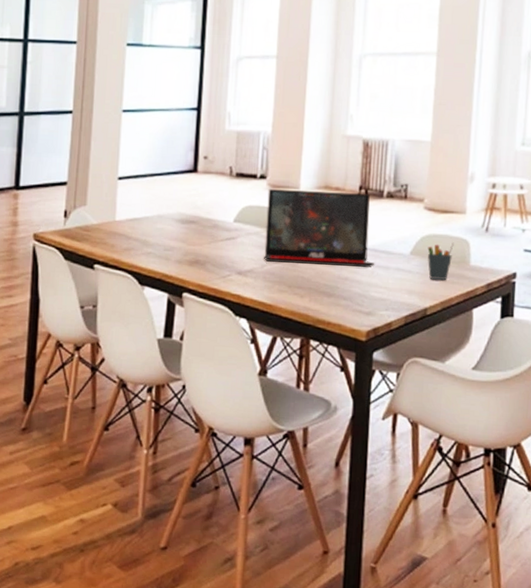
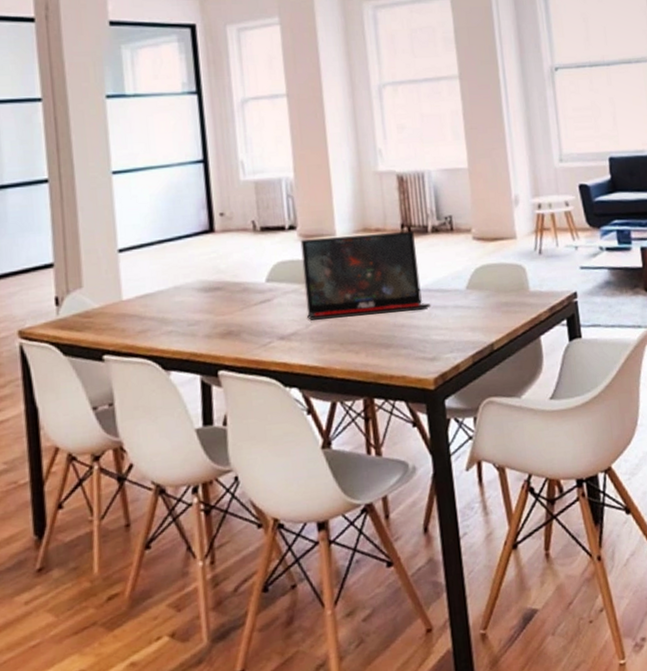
pen holder: present [427,242,454,280] -> none [483,270,510,313]

